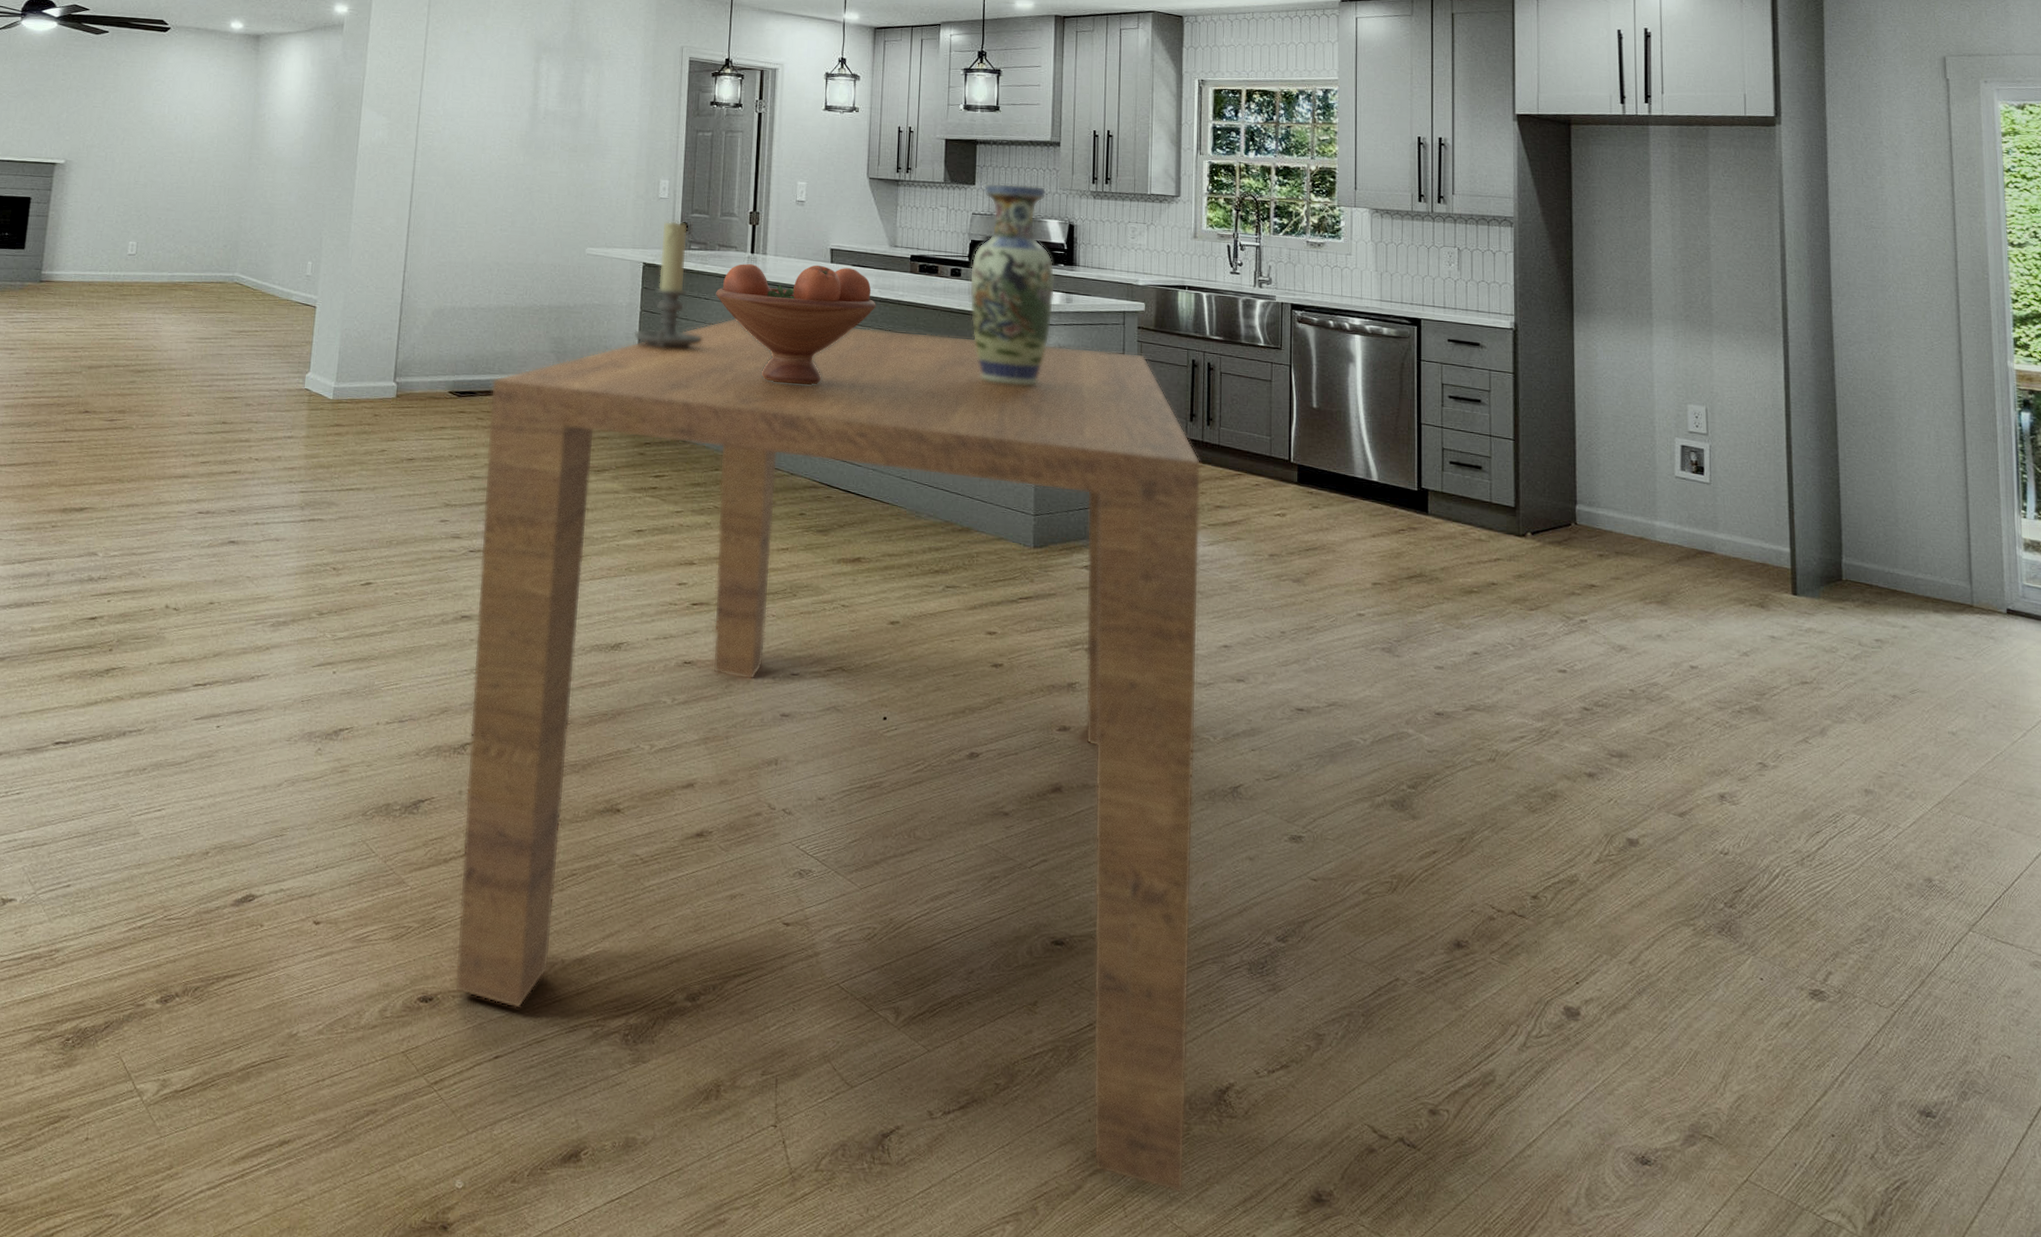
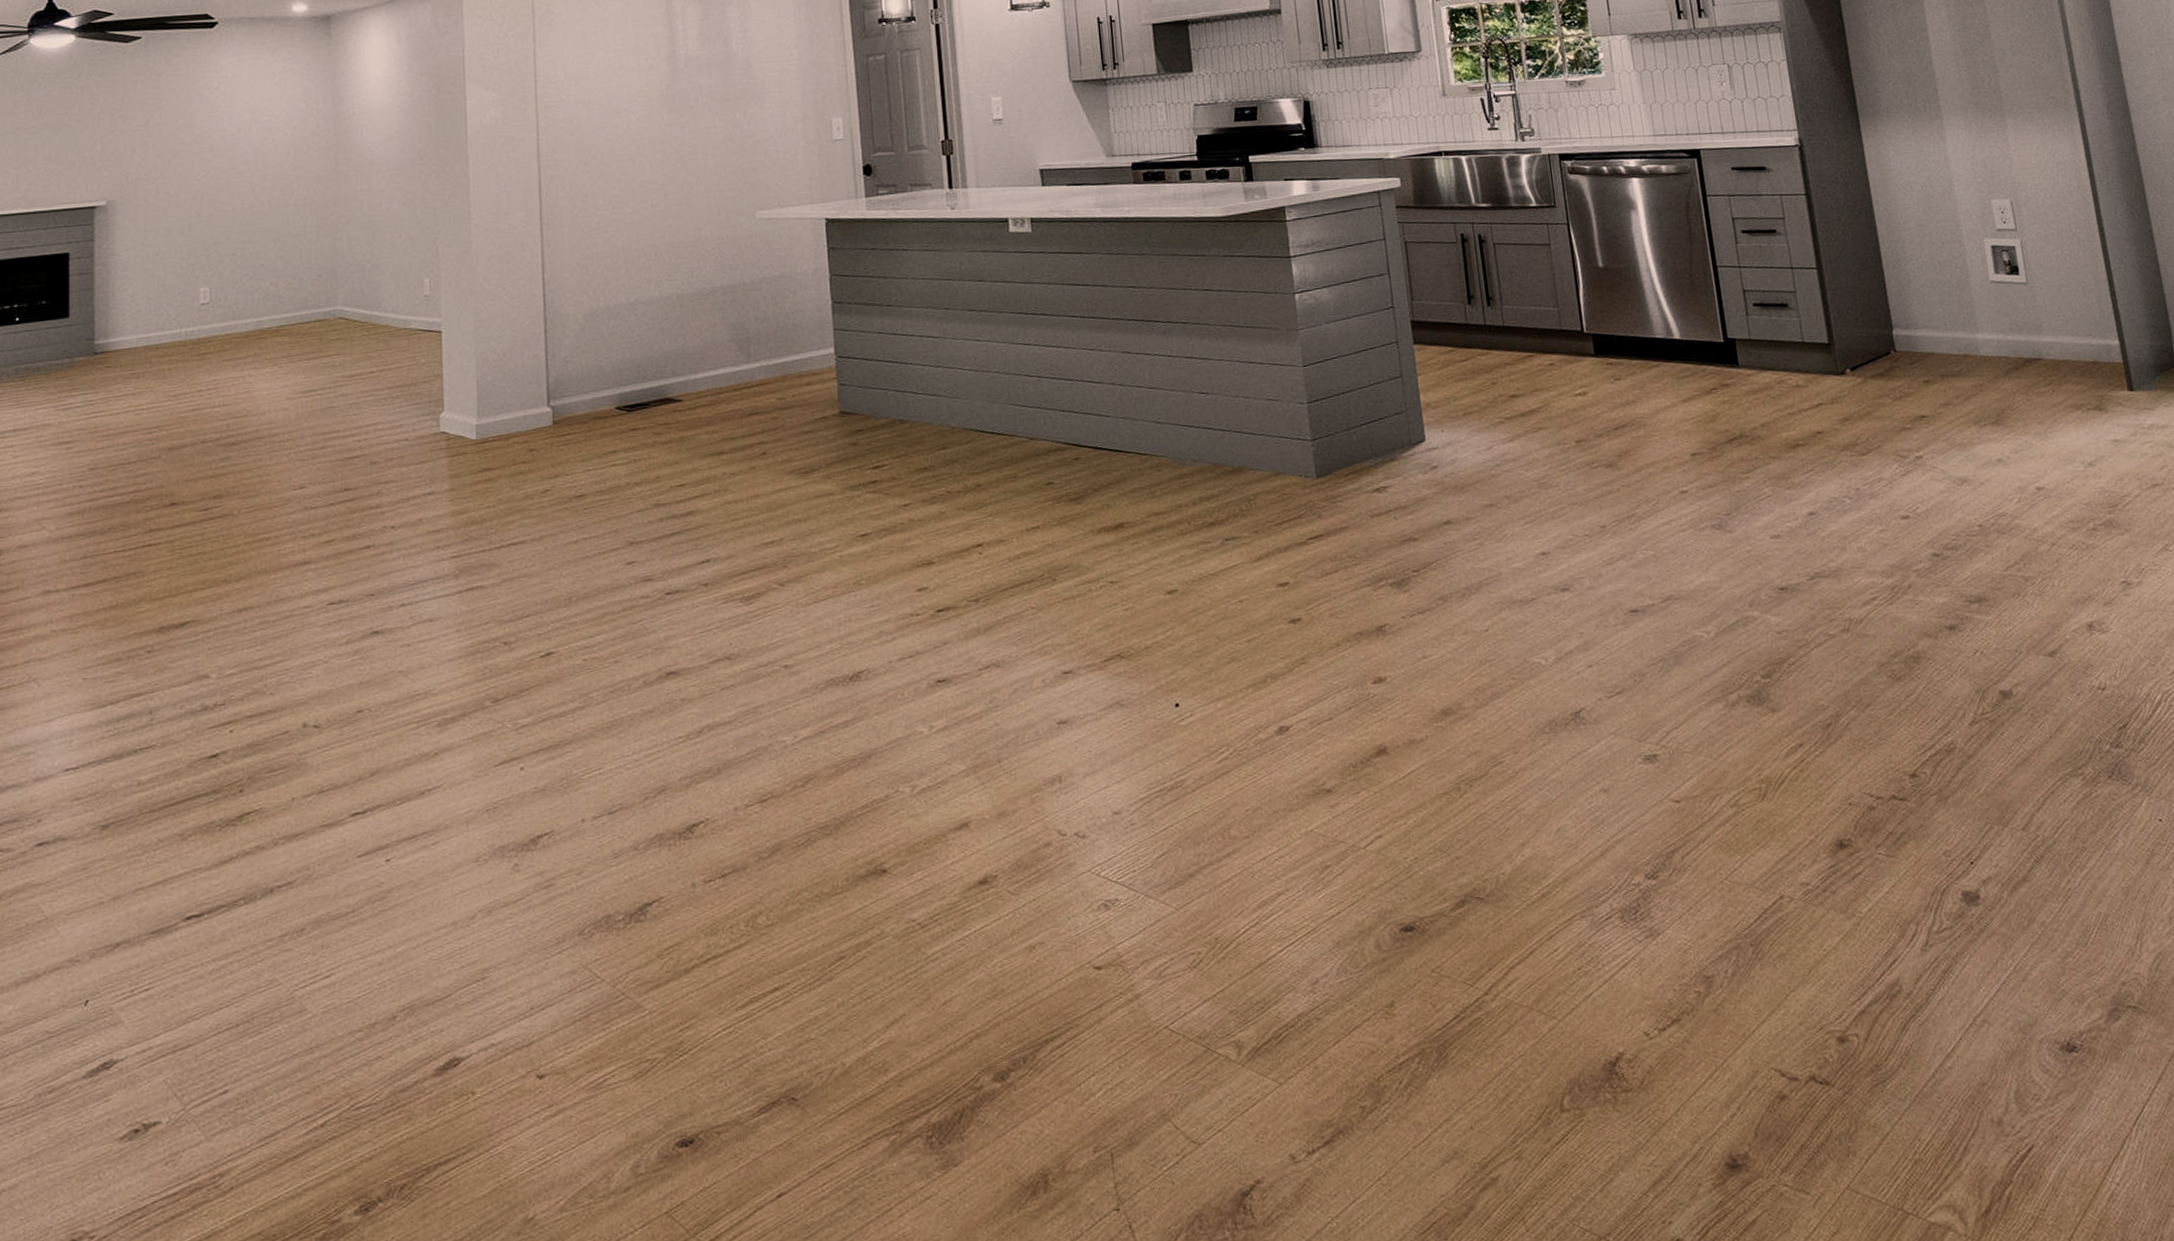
table: present [454,318,1201,1193] -> none [665,236,1587,1191]
candle holder: present [634,220,702,350] -> none [825,163,907,318]
fruit bowl: present [716,263,876,385] -> none [915,189,1101,335]
vase: present [969,182,1055,387] -> none [1200,62,1301,297]

